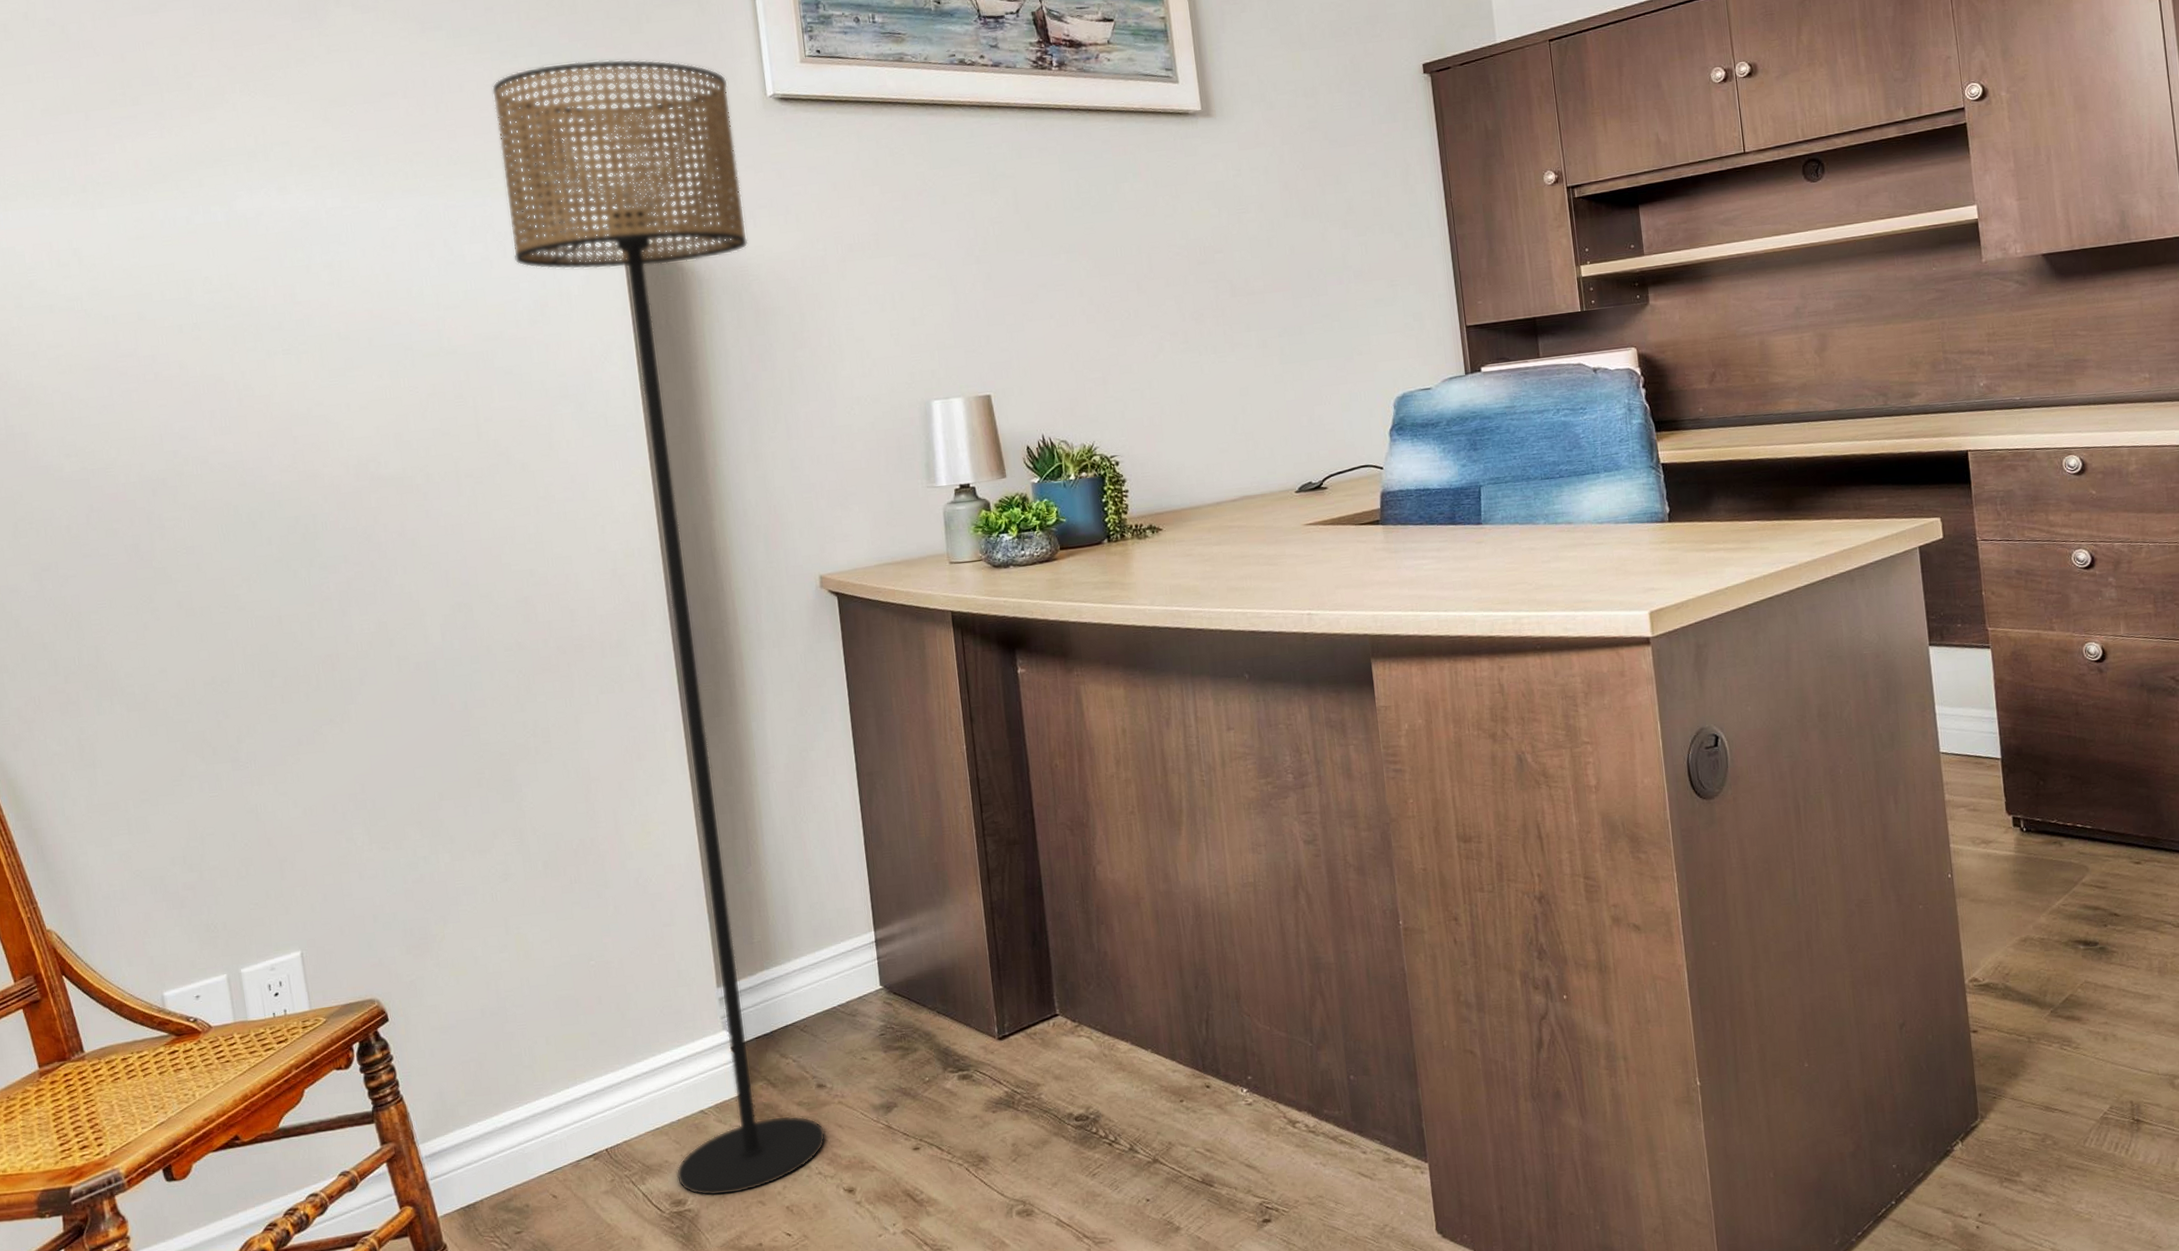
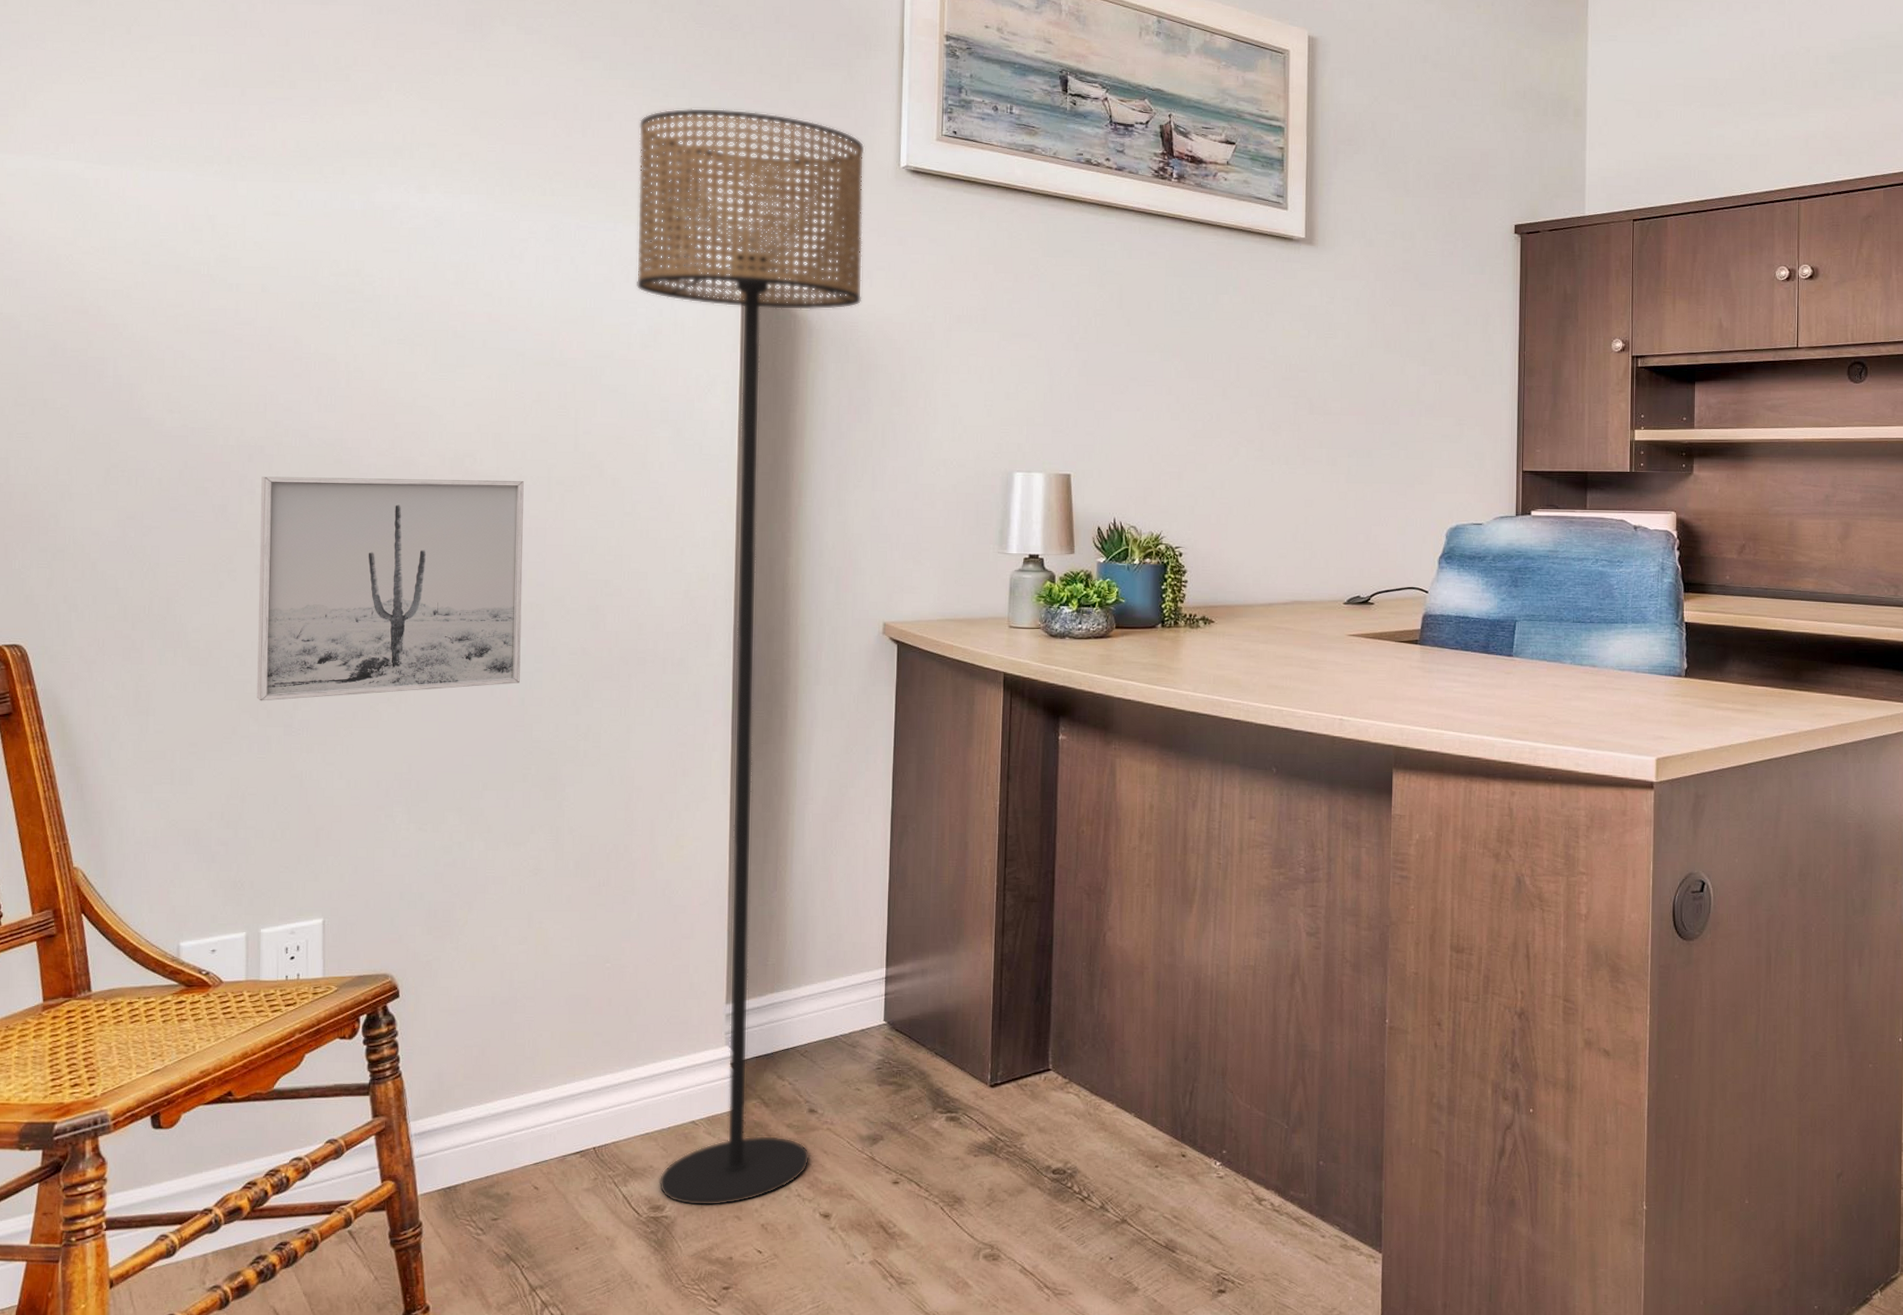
wall art: none [168,478,460,739] -> present [257,476,524,701]

